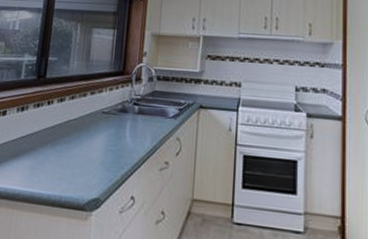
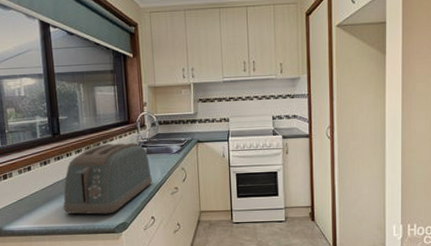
toaster: none [30,95,140,184] -> present [63,142,152,215]

